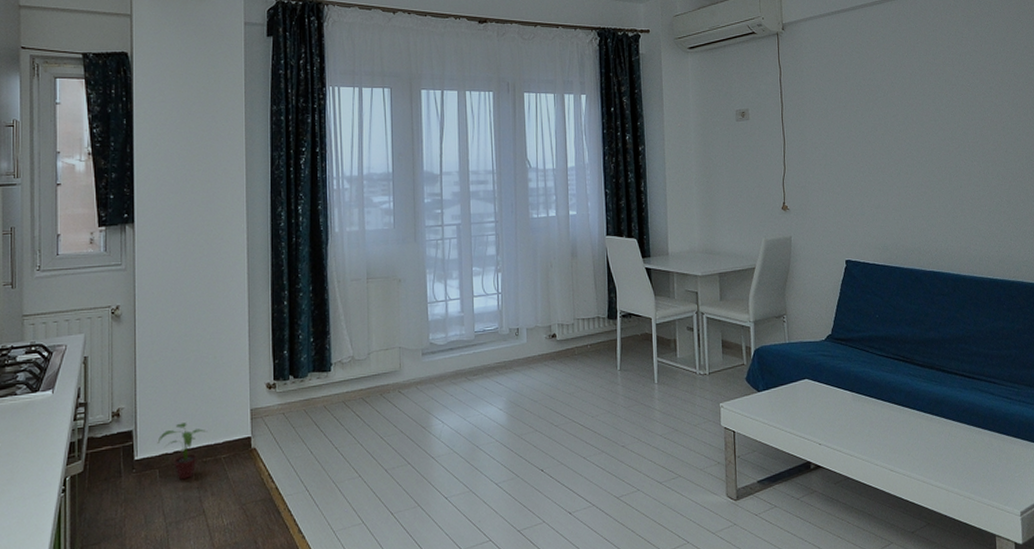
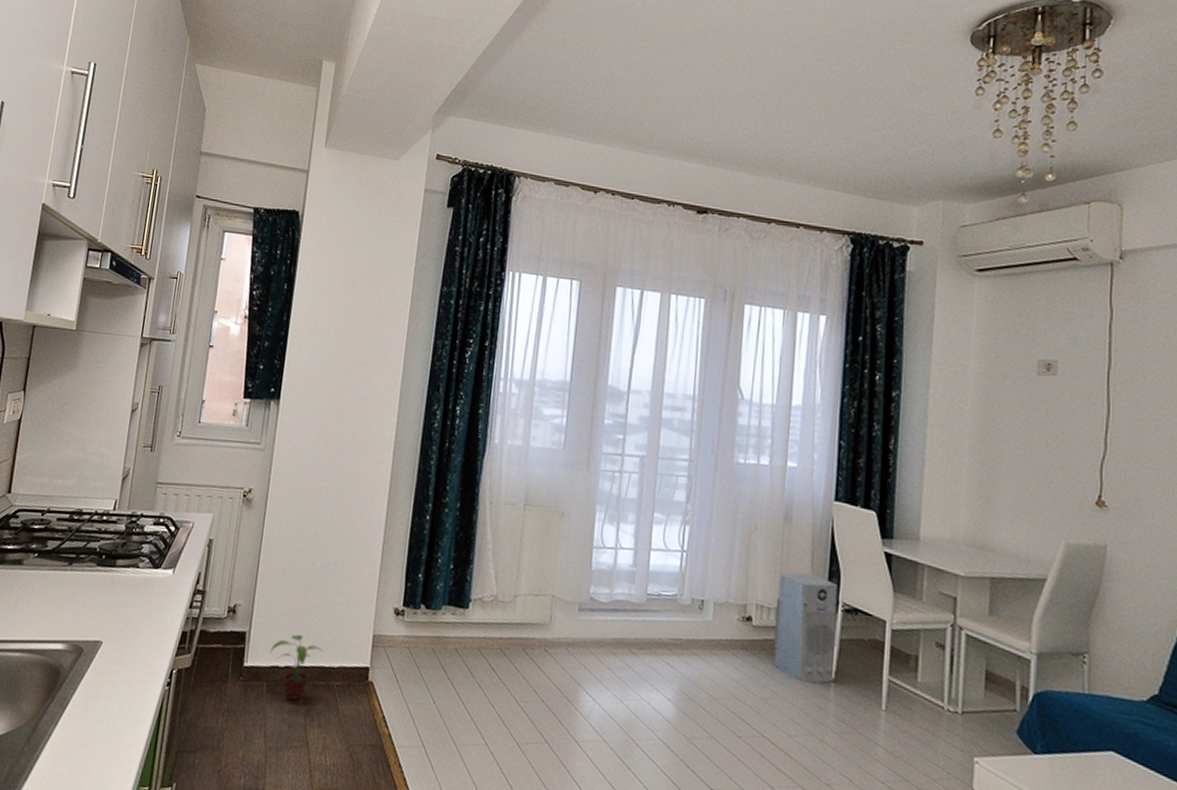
air purifier: none [572,293,621,375] -> present [773,571,838,684]

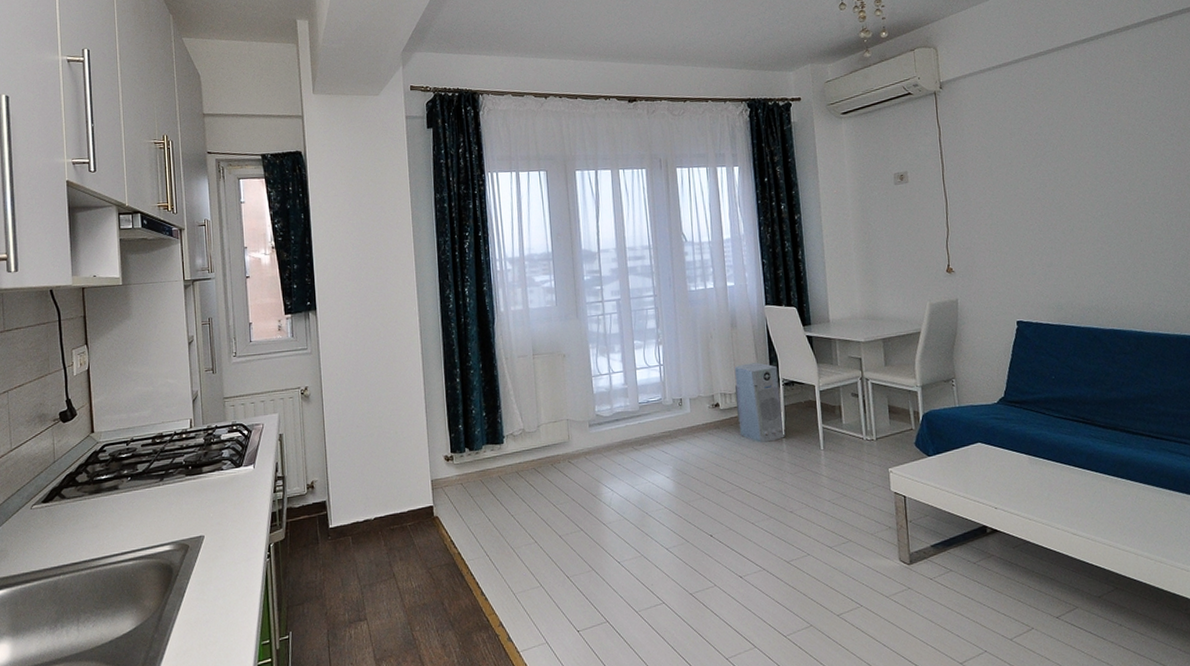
potted plant: present [269,634,324,702] -> none [348,493,393,546]

